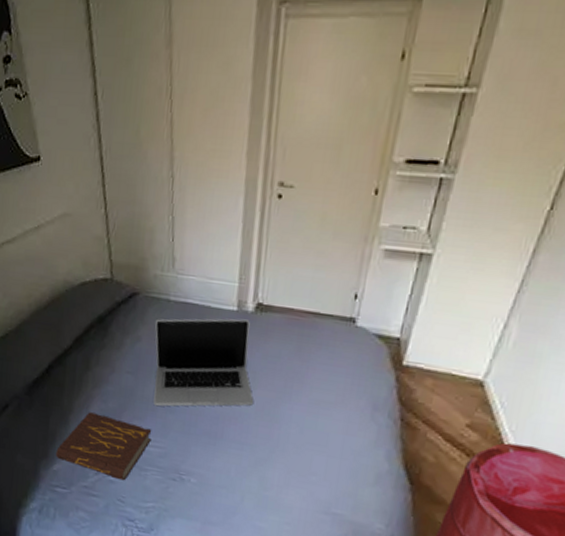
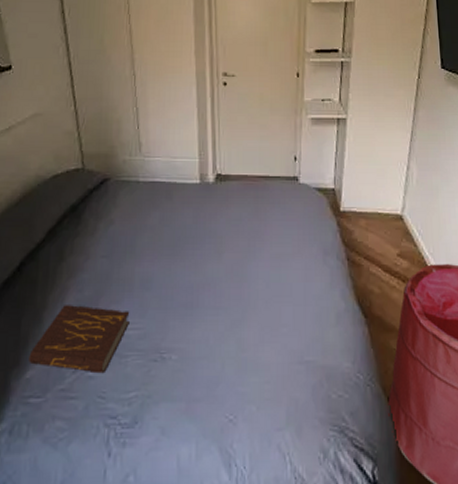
laptop: present [153,318,254,407] -> none [126,190,224,286]

